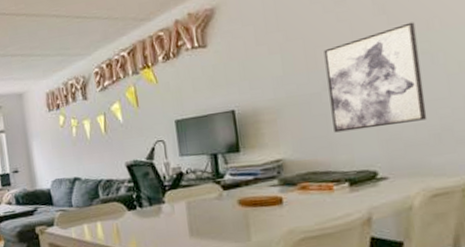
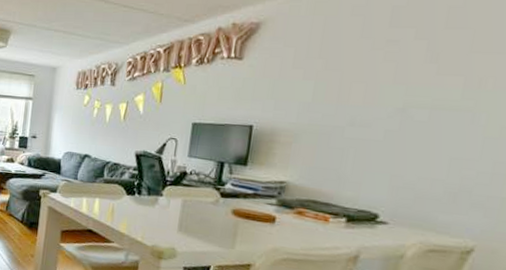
wall art: present [323,22,427,133] -> none [346,76,466,177]

